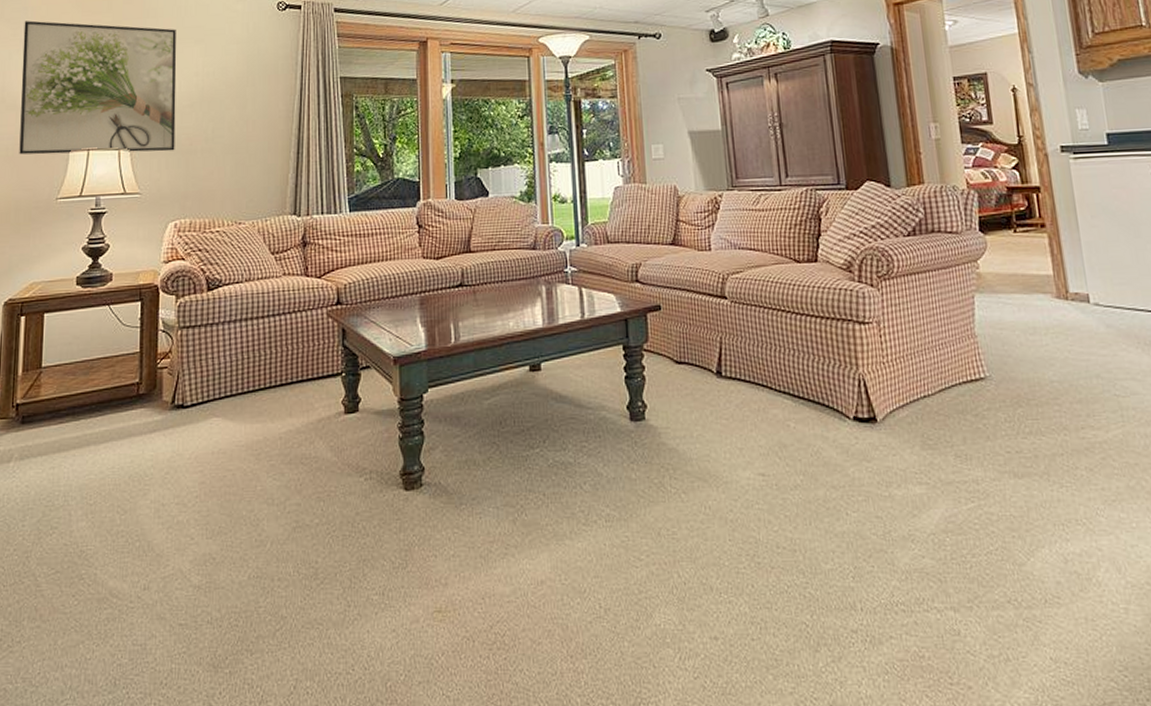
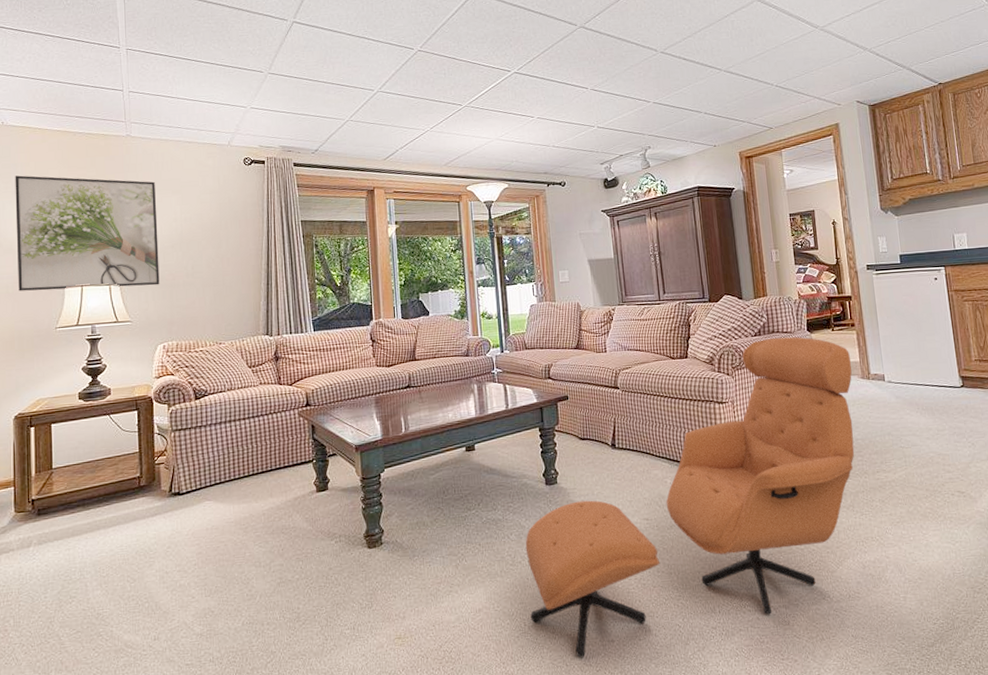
armchair: none [602,239,1049,657] -> present [525,337,855,657]

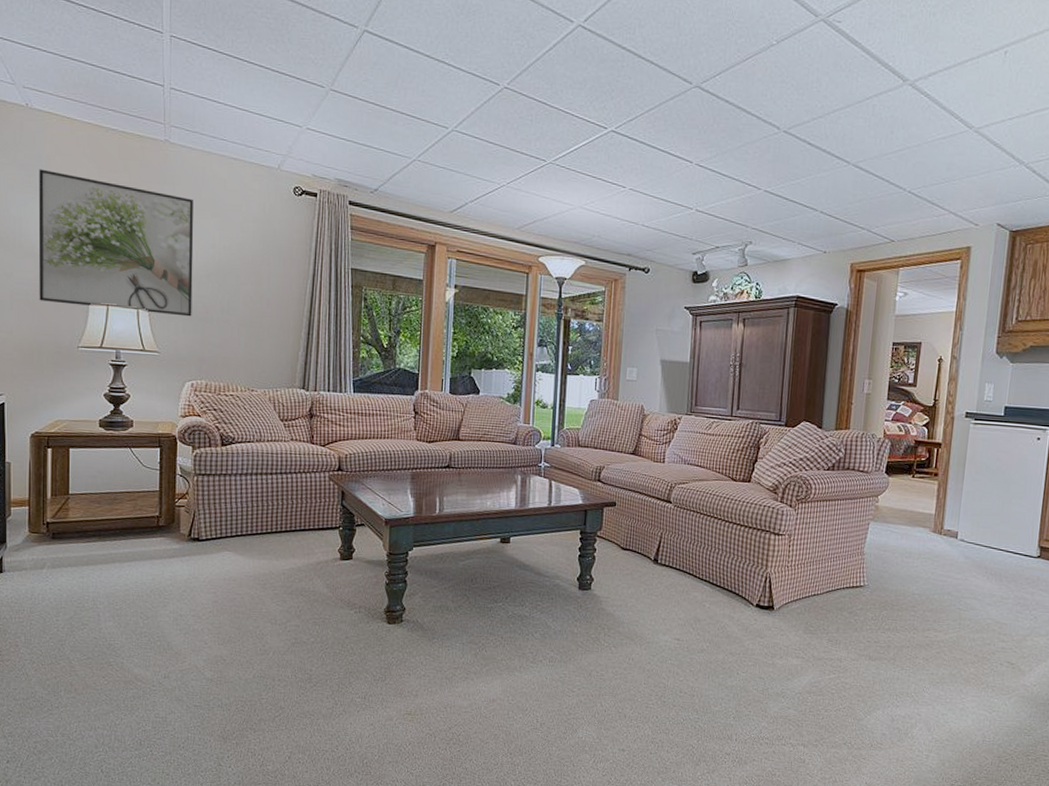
armchair: present [525,337,855,657] -> none [544,475,926,760]

